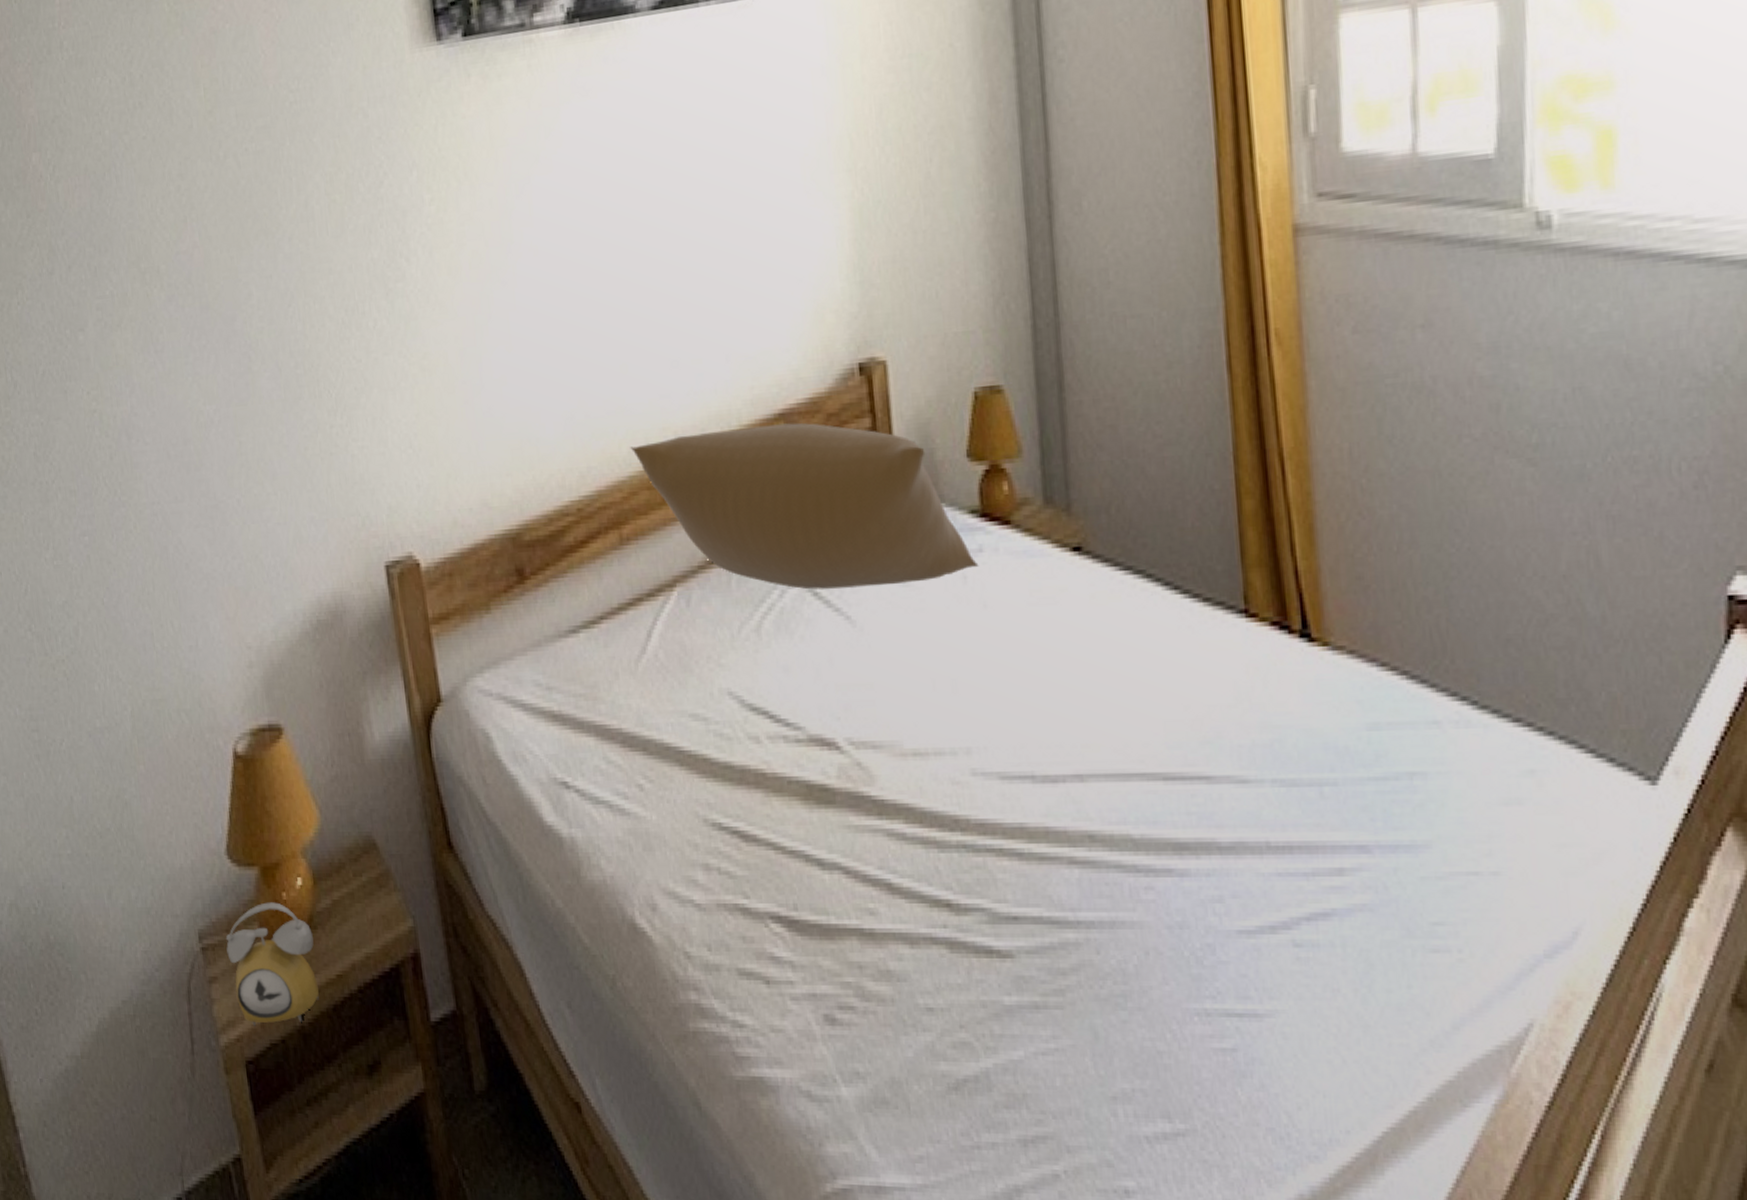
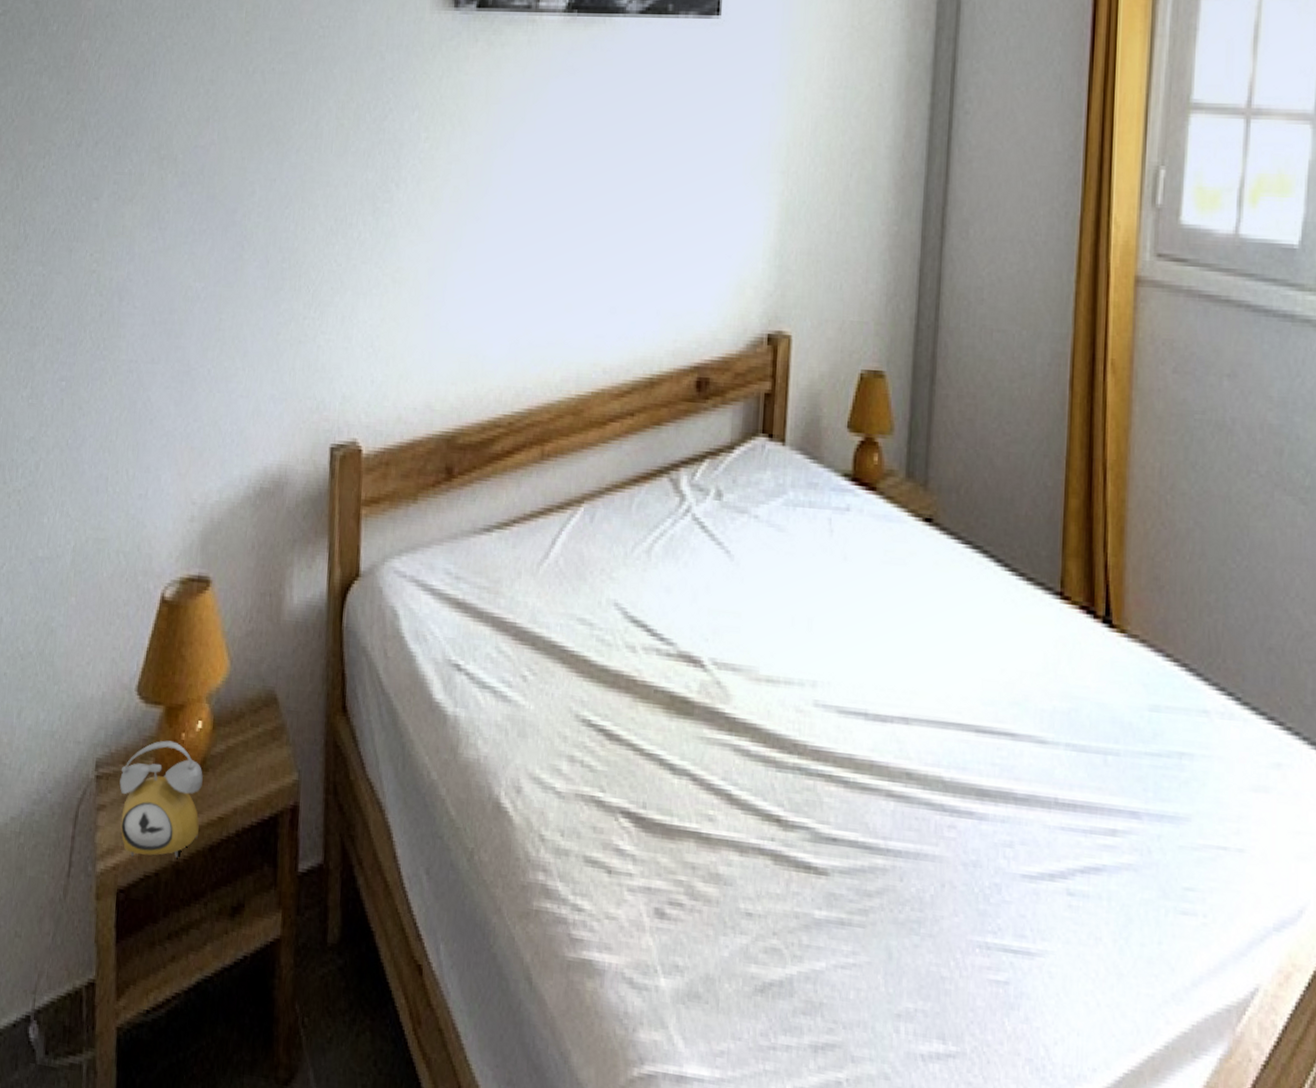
cushion: present [630,423,979,590] -> none [563,372,845,529]

